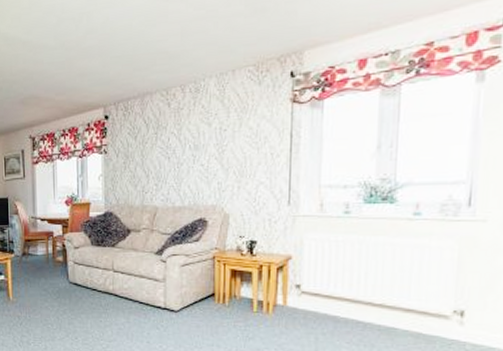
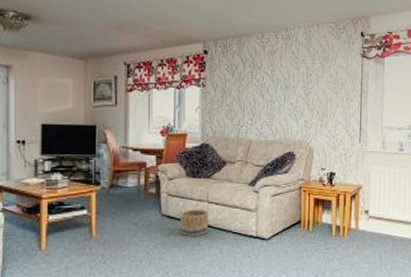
basket: none [86,277,115,304] -> present [179,209,209,236]

